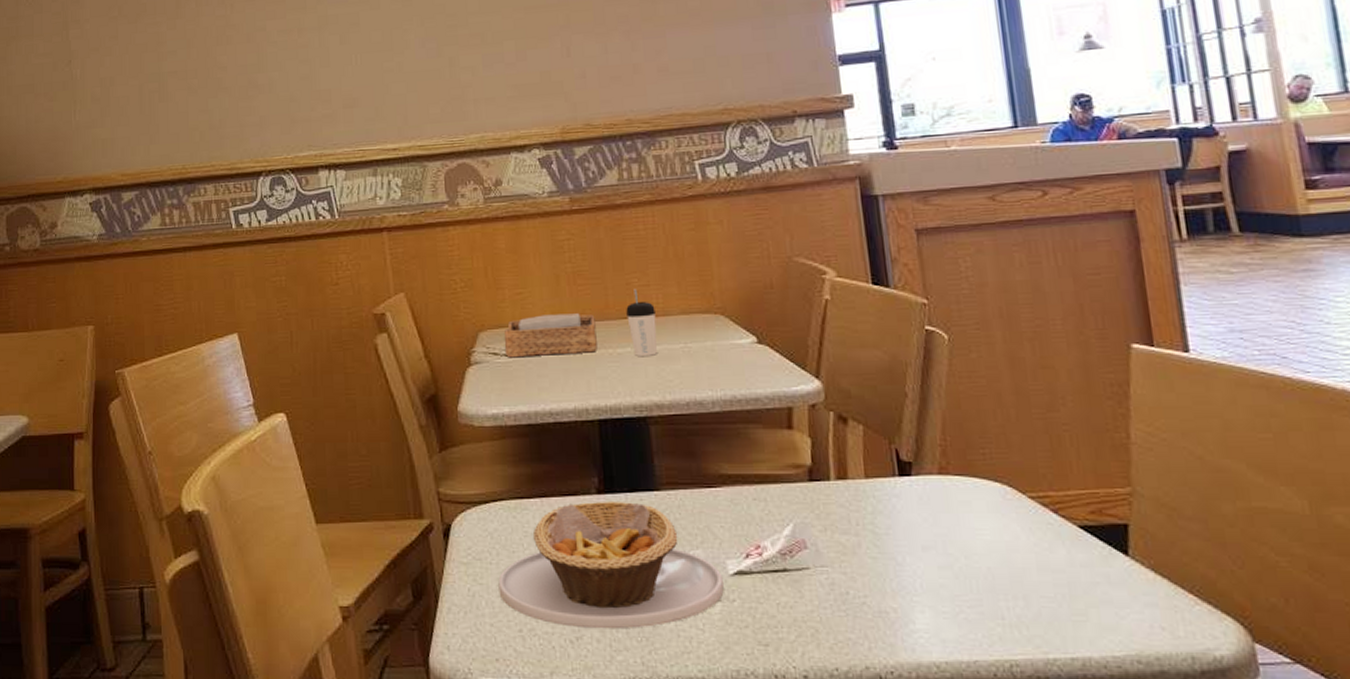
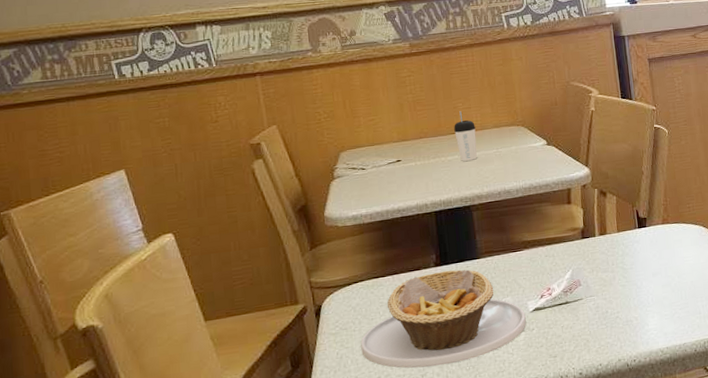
napkin holder: present [503,313,598,358] -> none [360,132,433,171]

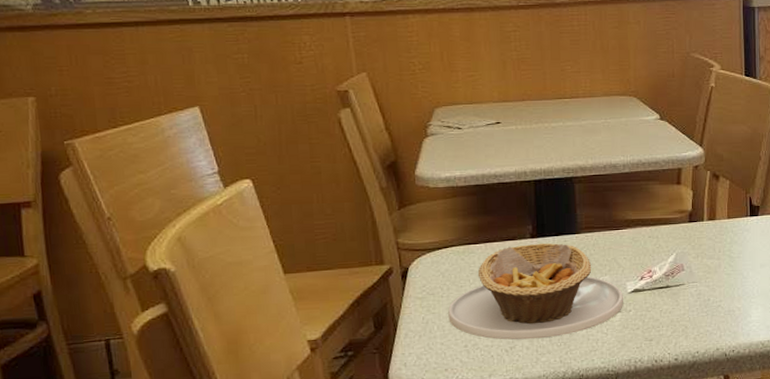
beverage cup: present [454,111,477,162] -> none [560,75,584,130]

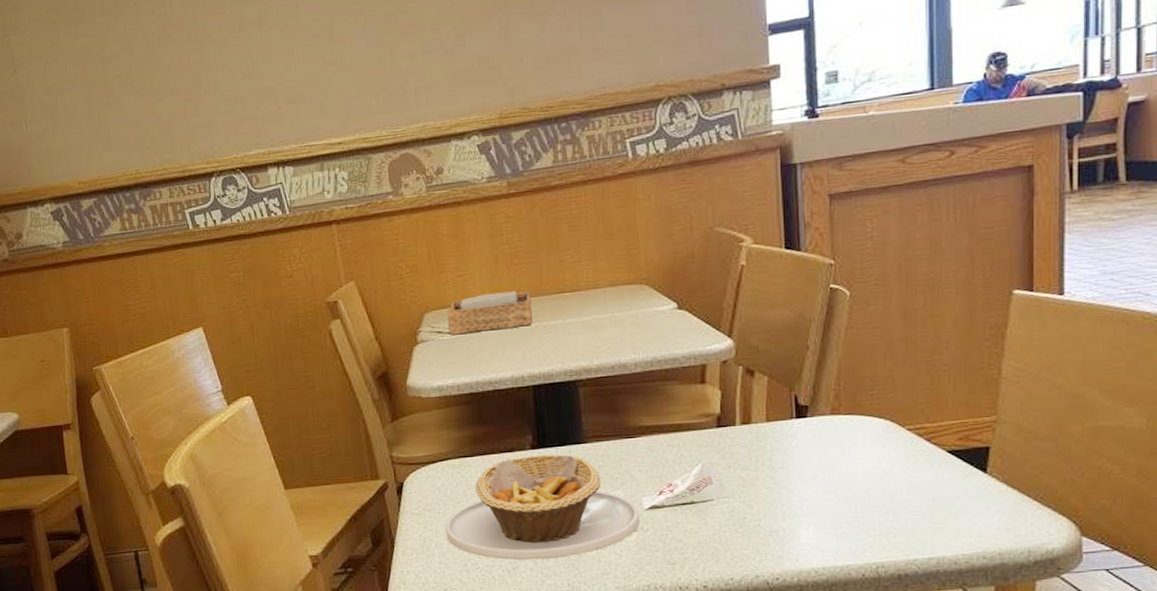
napkin holder: none [456,94,536,131] -> present [447,291,533,335]

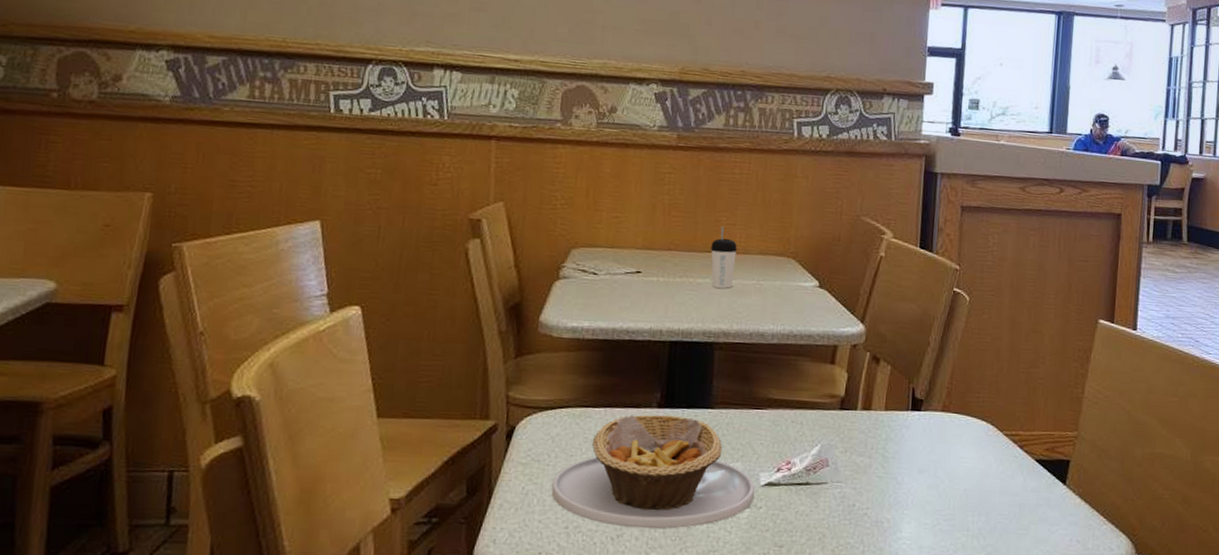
napkin holder: present [447,291,533,335] -> none [594,239,683,280]
beverage cup: none [559,265,587,328] -> present [711,227,737,289]

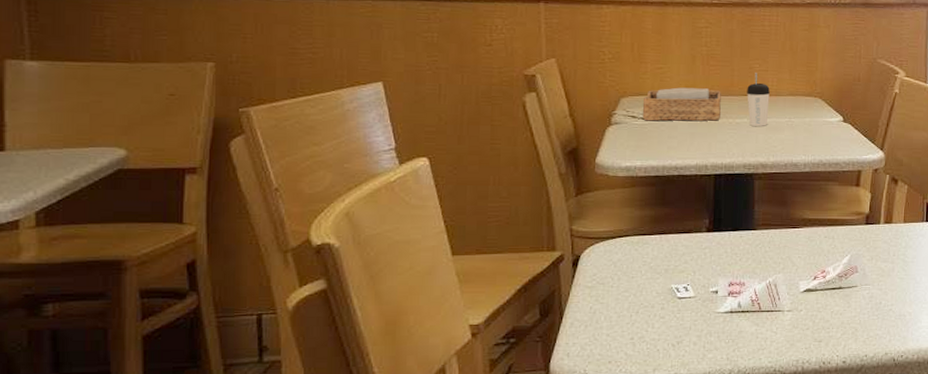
french fries: present [551,414,755,529] -> none [617,237,795,335]
napkin holder: none [594,239,683,280] -> present [642,87,721,122]

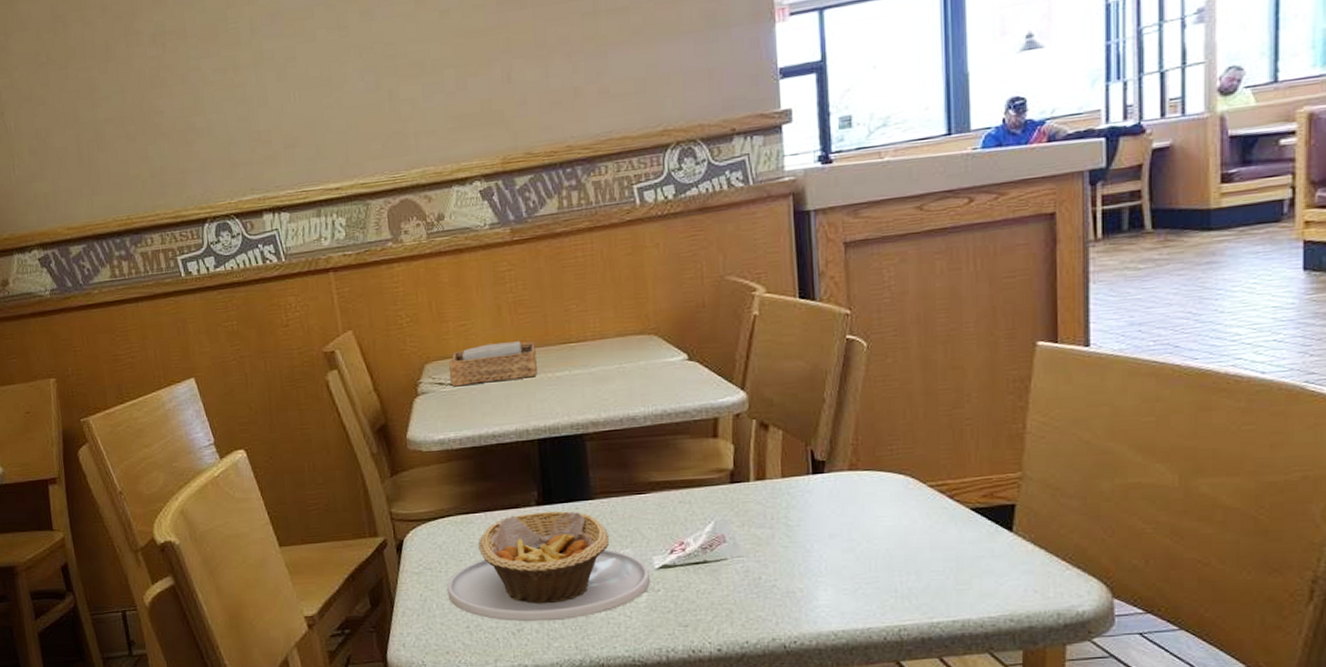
french fries: none [617,237,795,335] -> present [447,511,650,622]
beverage cup: present [747,73,770,127] -> none [565,315,594,379]

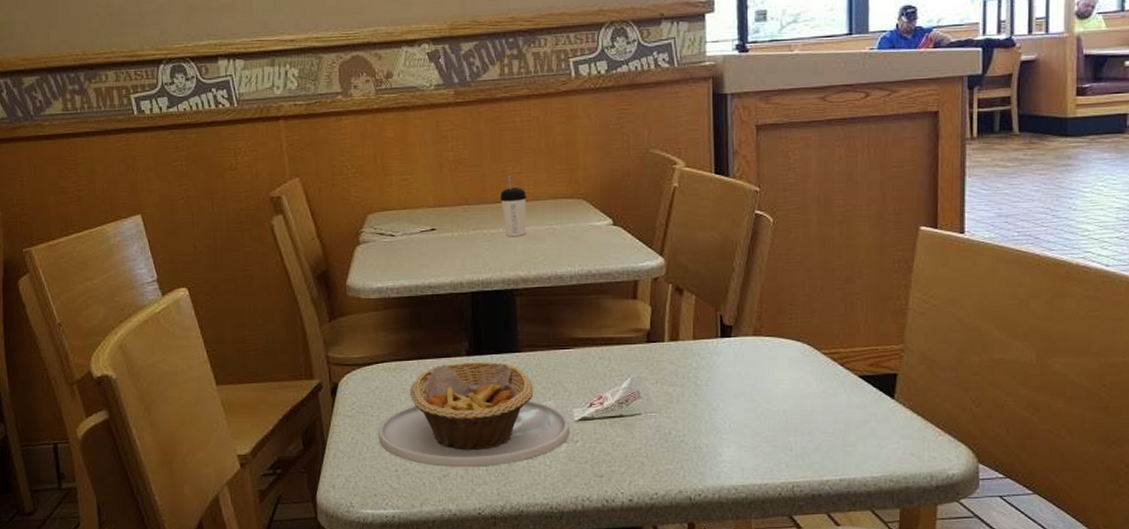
napkin holder: present [448,341,537,387] -> none [390,198,473,238]
beverage cup: none [565,315,594,379] -> present [500,176,527,237]

